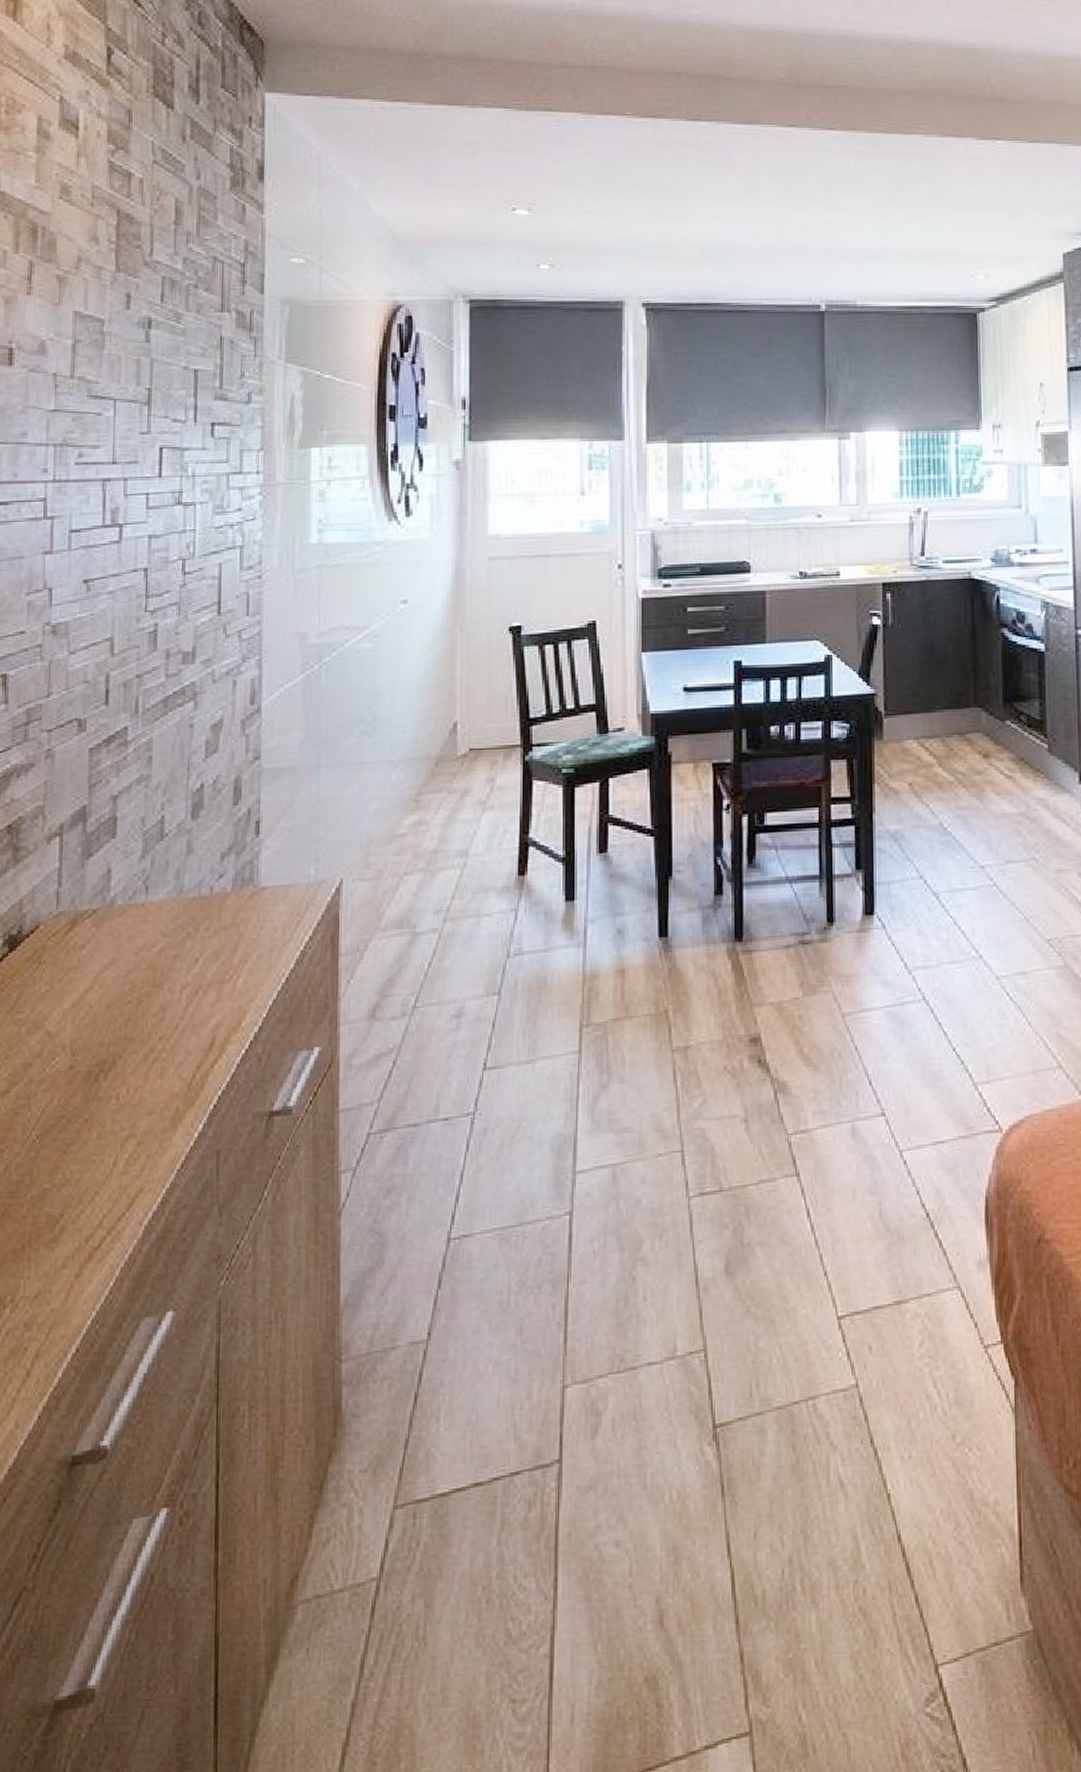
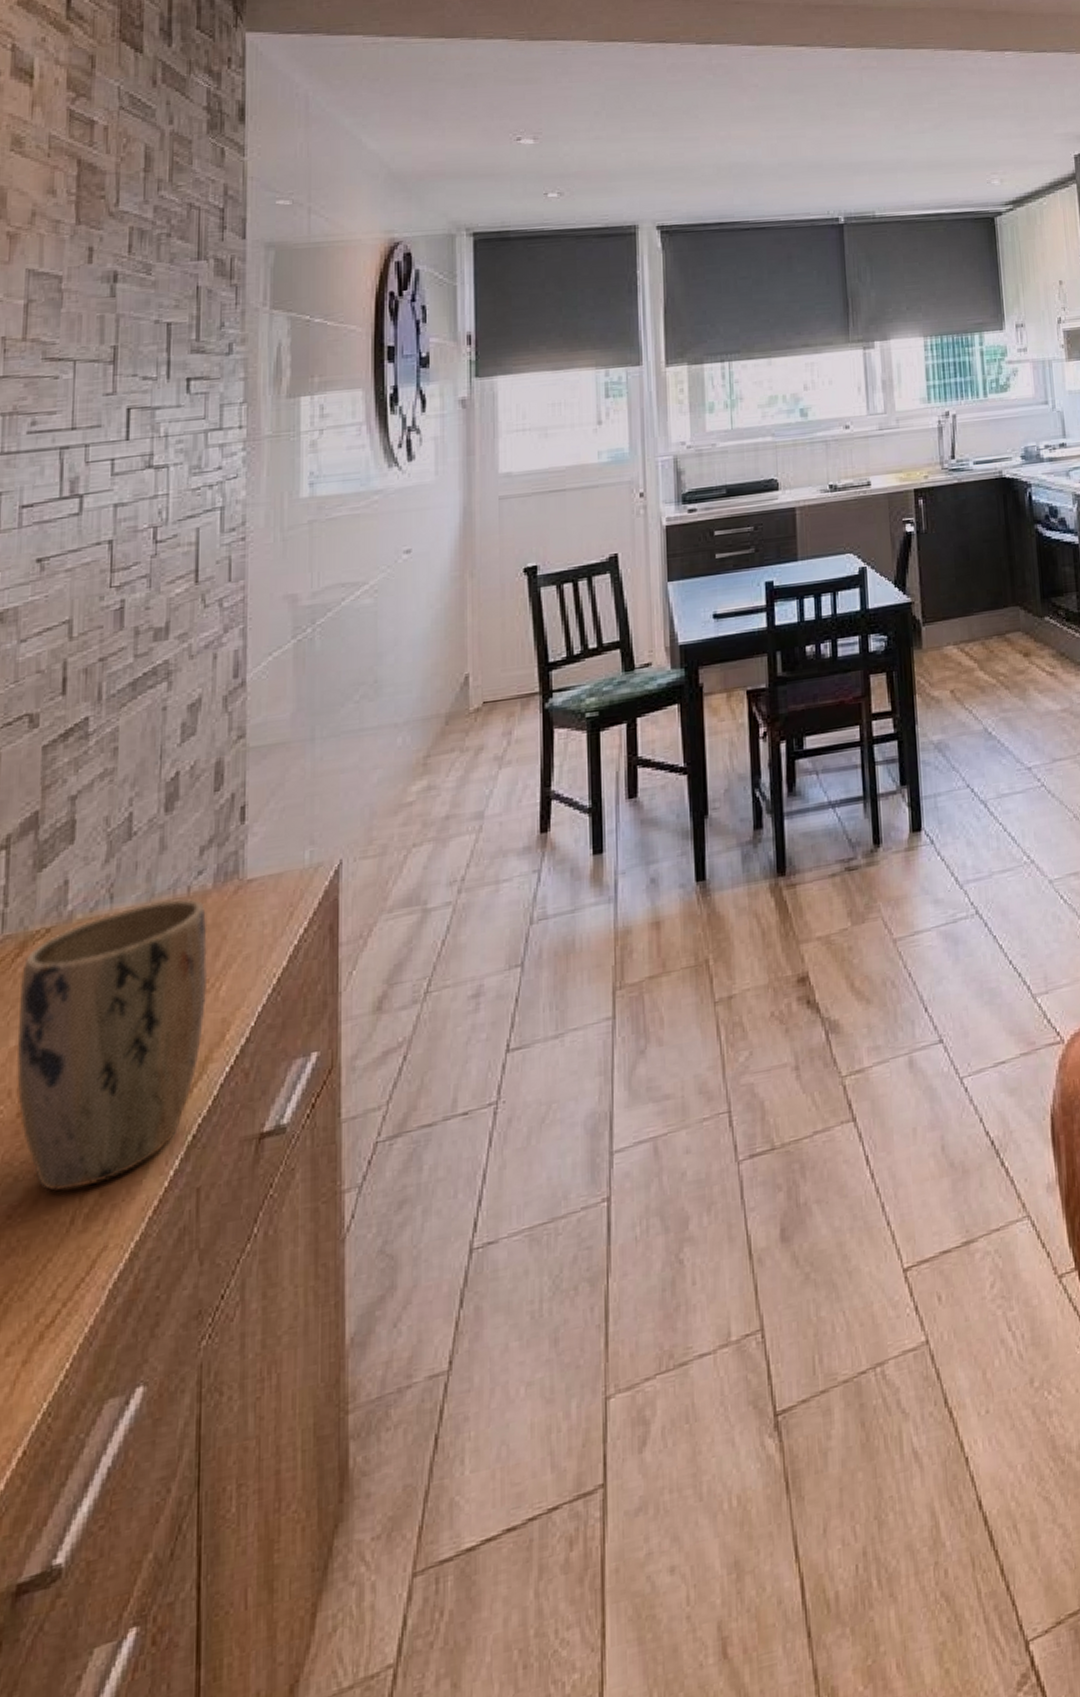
plant pot: none [69,897,227,1137] -> present [16,898,208,1191]

